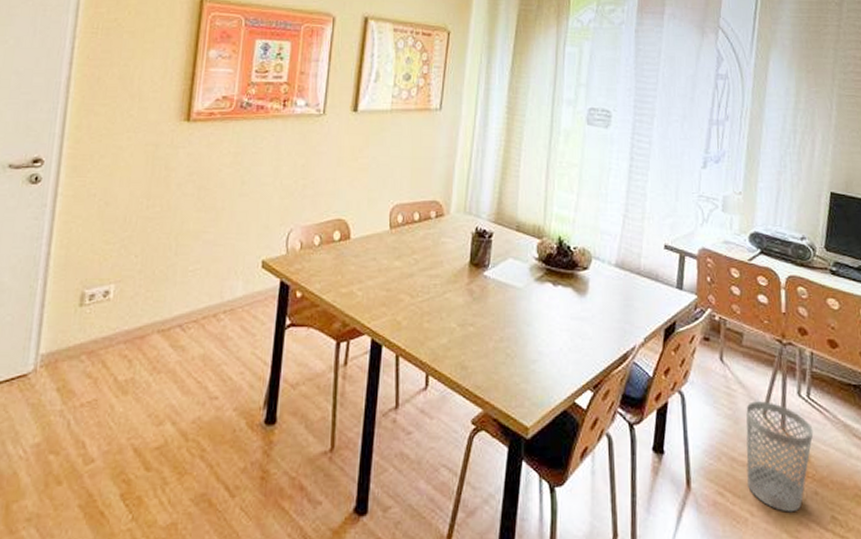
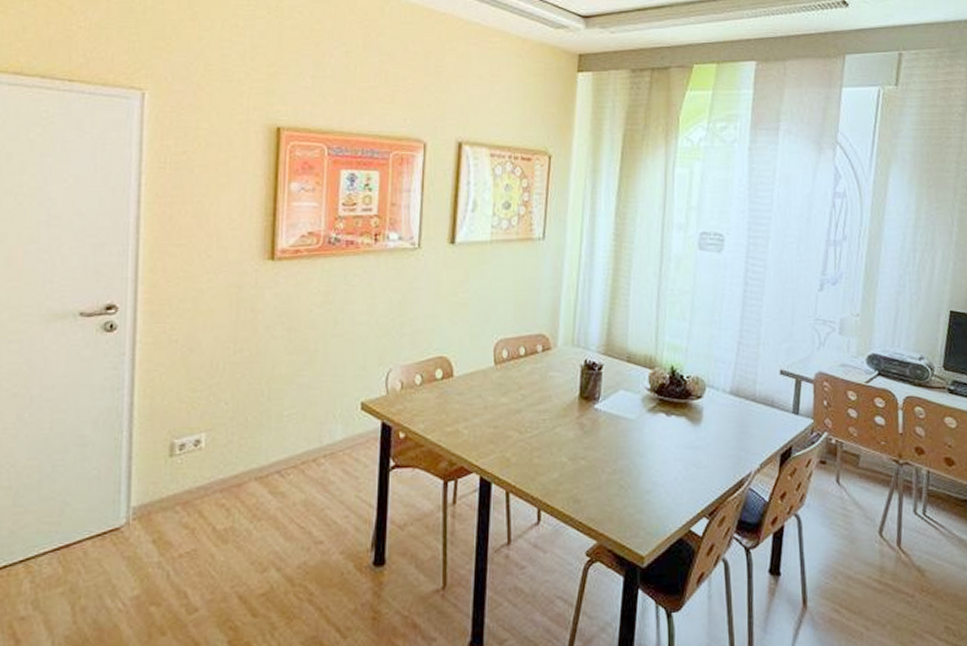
wastebasket: present [746,401,814,512] -> none [862,520,929,625]

